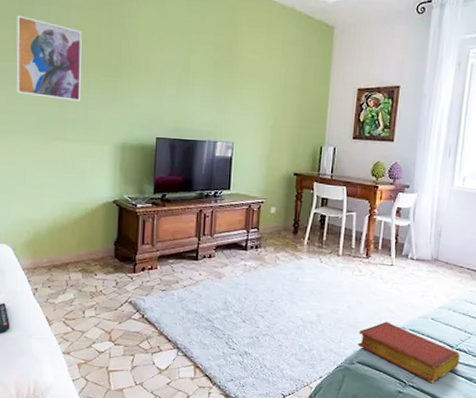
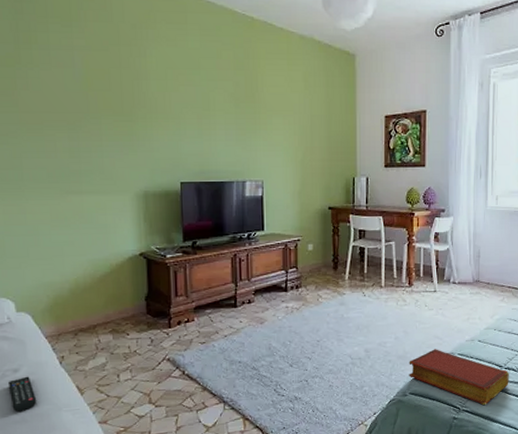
wall art: present [16,15,82,101] -> none [14,62,95,150]

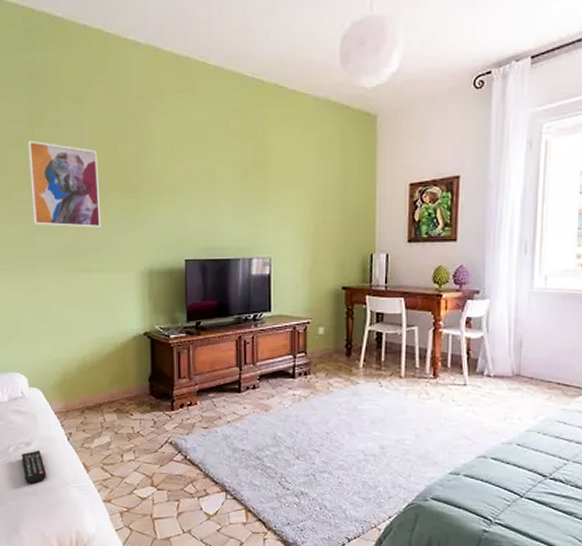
wall art: none [14,62,95,150] -> present [28,140,102,228]
book: present [409,349,509,406] -> none [430,450,555,520]

